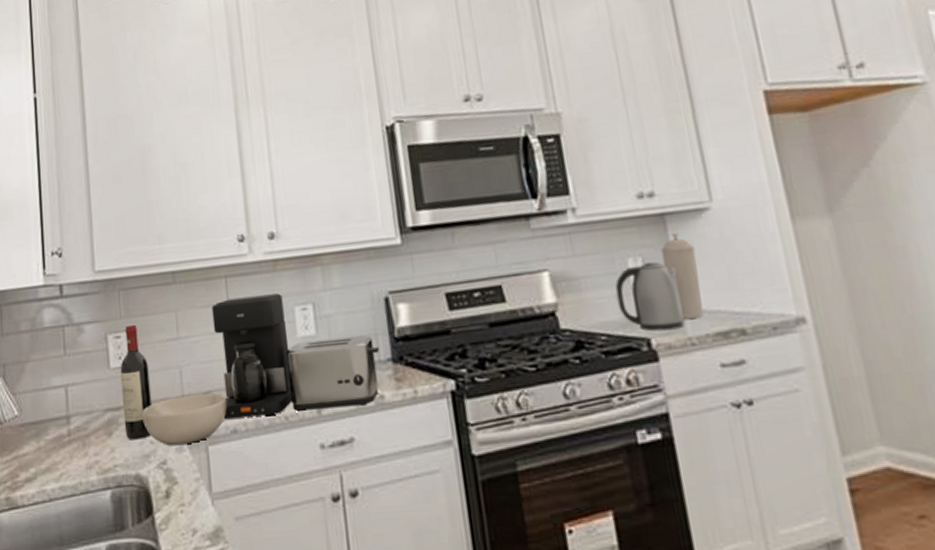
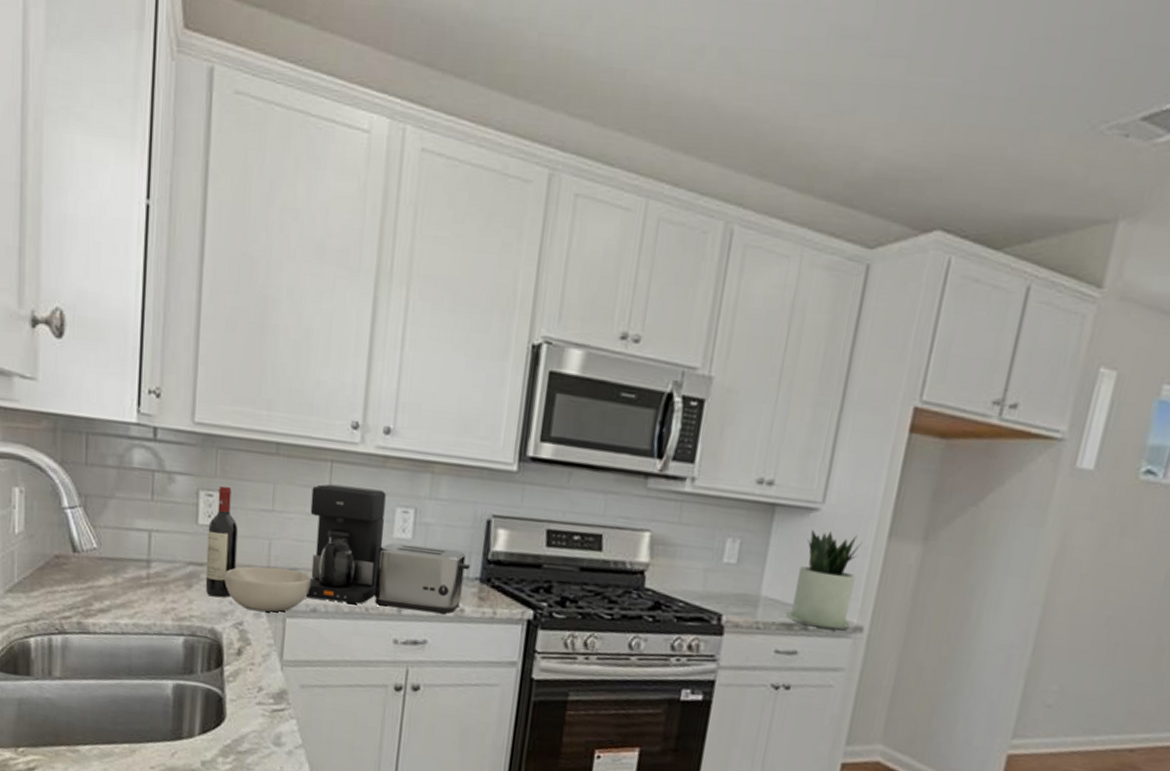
kettle: present [615,262,685,332] -> none [703,546,767,613]
canister: present [660,233,704,320] -> none [757,525,792,607]
planter: none [709,224,793,330] -> present [785,530,862,630]

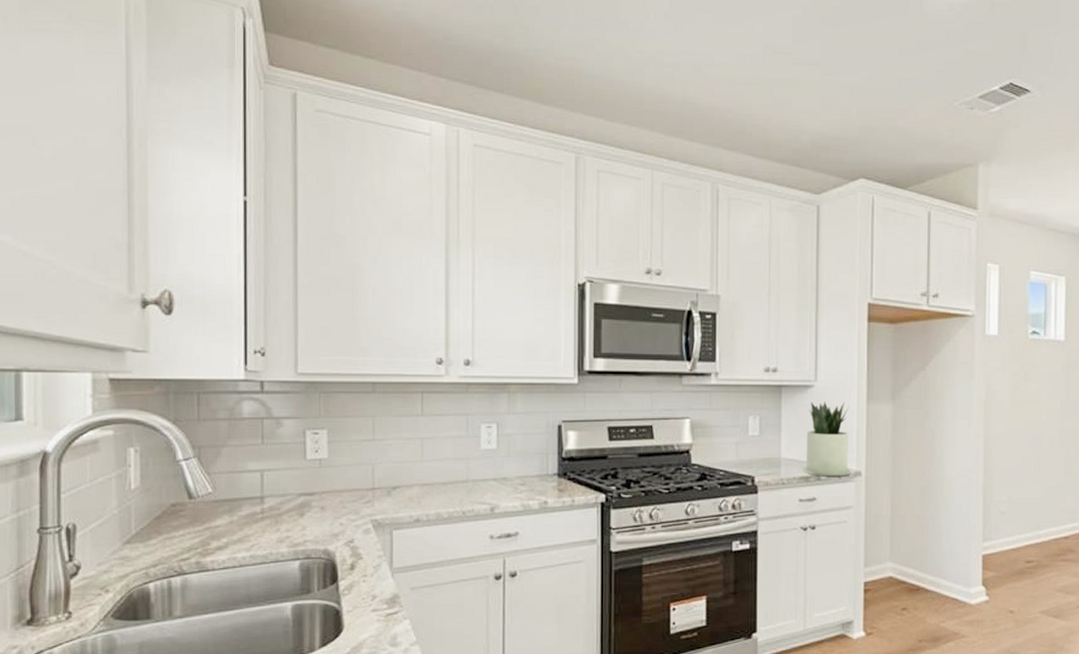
wine bottle: present [205,486,239,598] -> none [316,424,344,521]
bowl: present [223,566,312,613] -> none [333,487,413,528]
coffee maker: present [305,484,386,604] -> none [407,411,472,510]
toaster: present [374,542,471,616] -> none [469,452,549,509]

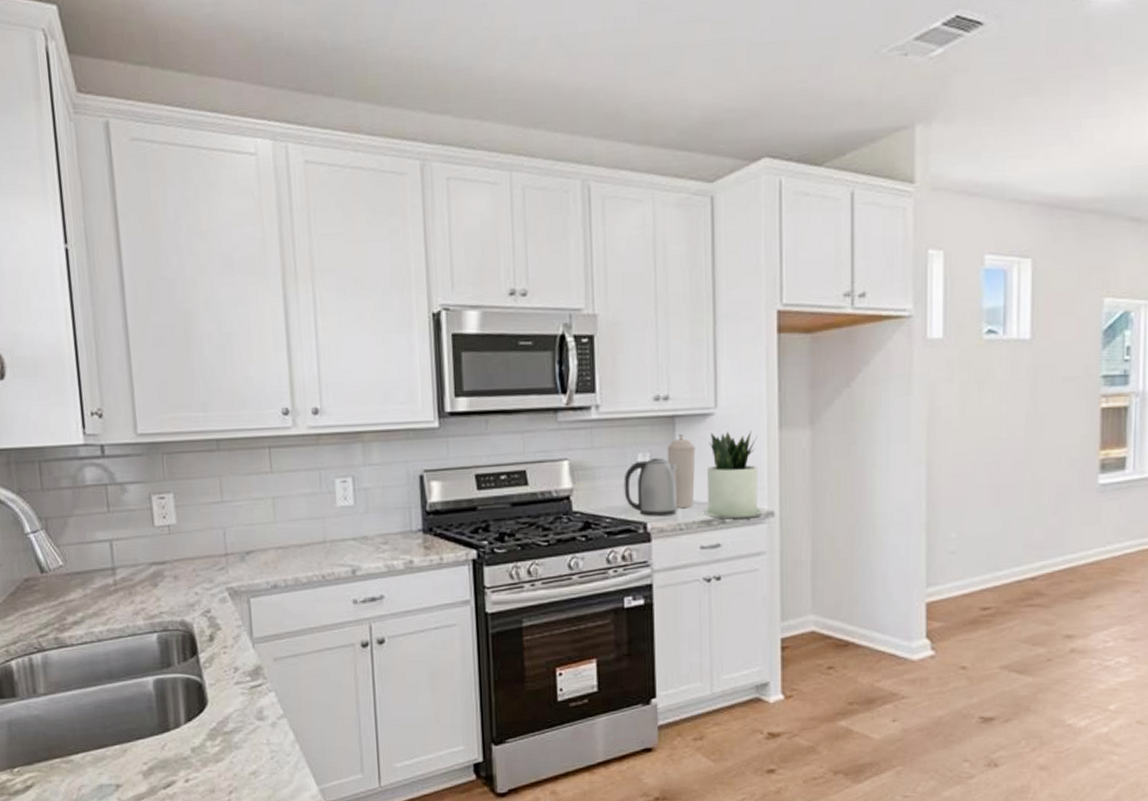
kettle: none [736,421,781,472] -> present [623,458,677,517]
canister: none [774,402,798,466] -> present [667,434,696,509]

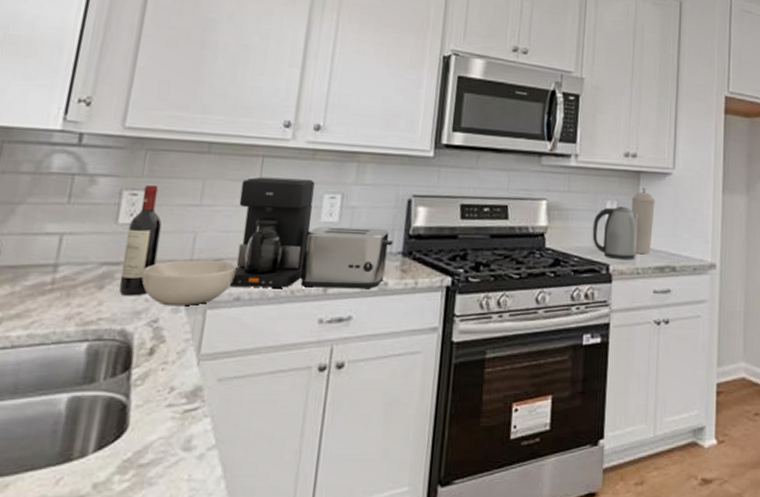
wine bottle: none [164,487,197,591] -> present [119,184,163,296]
bowl: none [185,552,269,597] -> present [141,259,237,307]
coffee maker: none [255,466,329,575] -> present [229,177,315,288]
toaster: none [325,507,412,572] -> present [300,226,394,291]
planter: present [703,431,764,519] -> none [657,190,708,269]

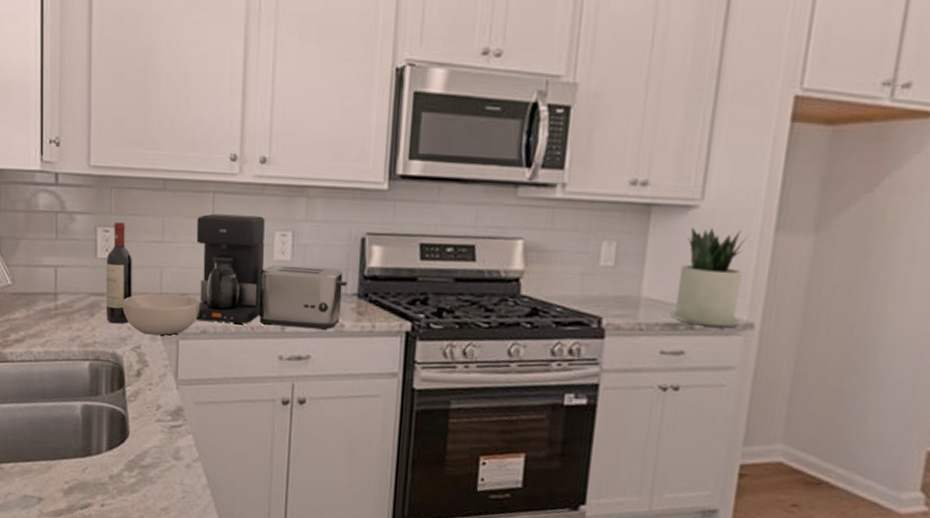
kettle: present [592,206,638,261] -> none [580,248,645,314]
canister: present [631,188,655,255] -> none [635,225,671,308]
planter: none [657,190,708,269] -> present [669,227,747,328]

